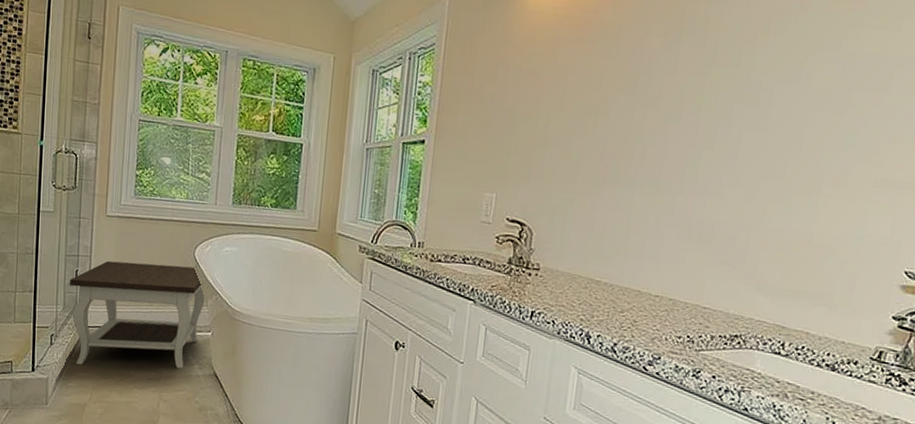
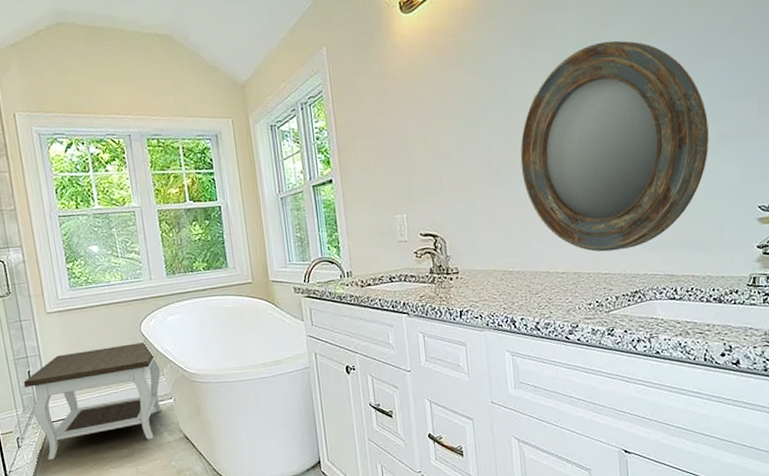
home mirror: none [634,48,867,286] -> present [520,40,709,252]

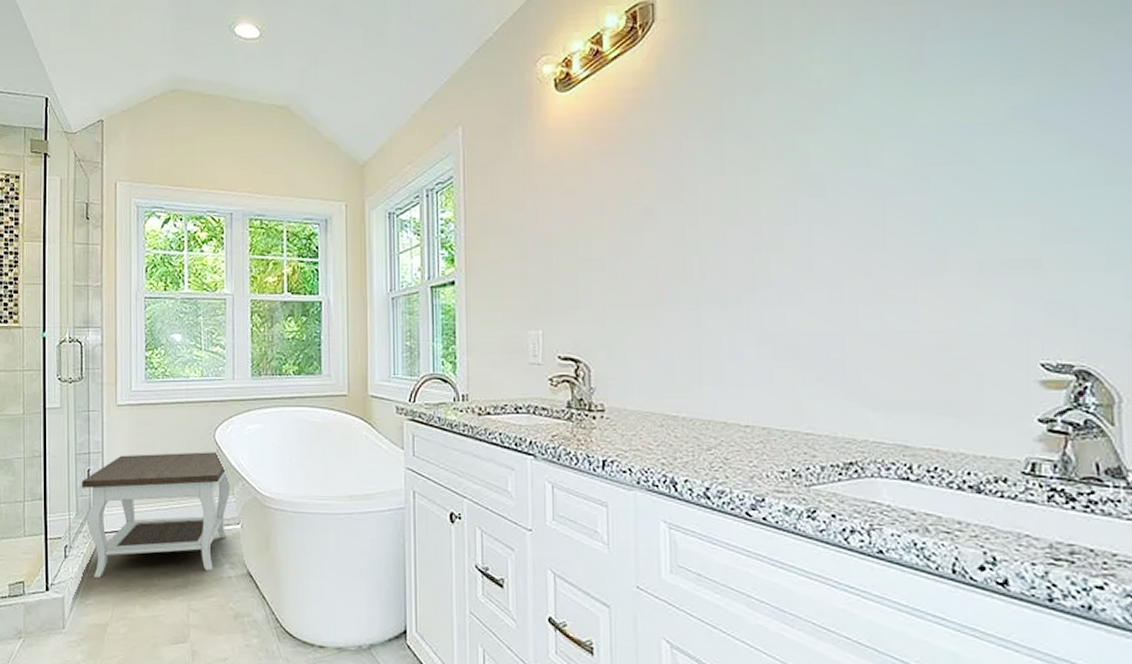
home mirror: present [520,40,709,252] -> none [696,134,966,404]

